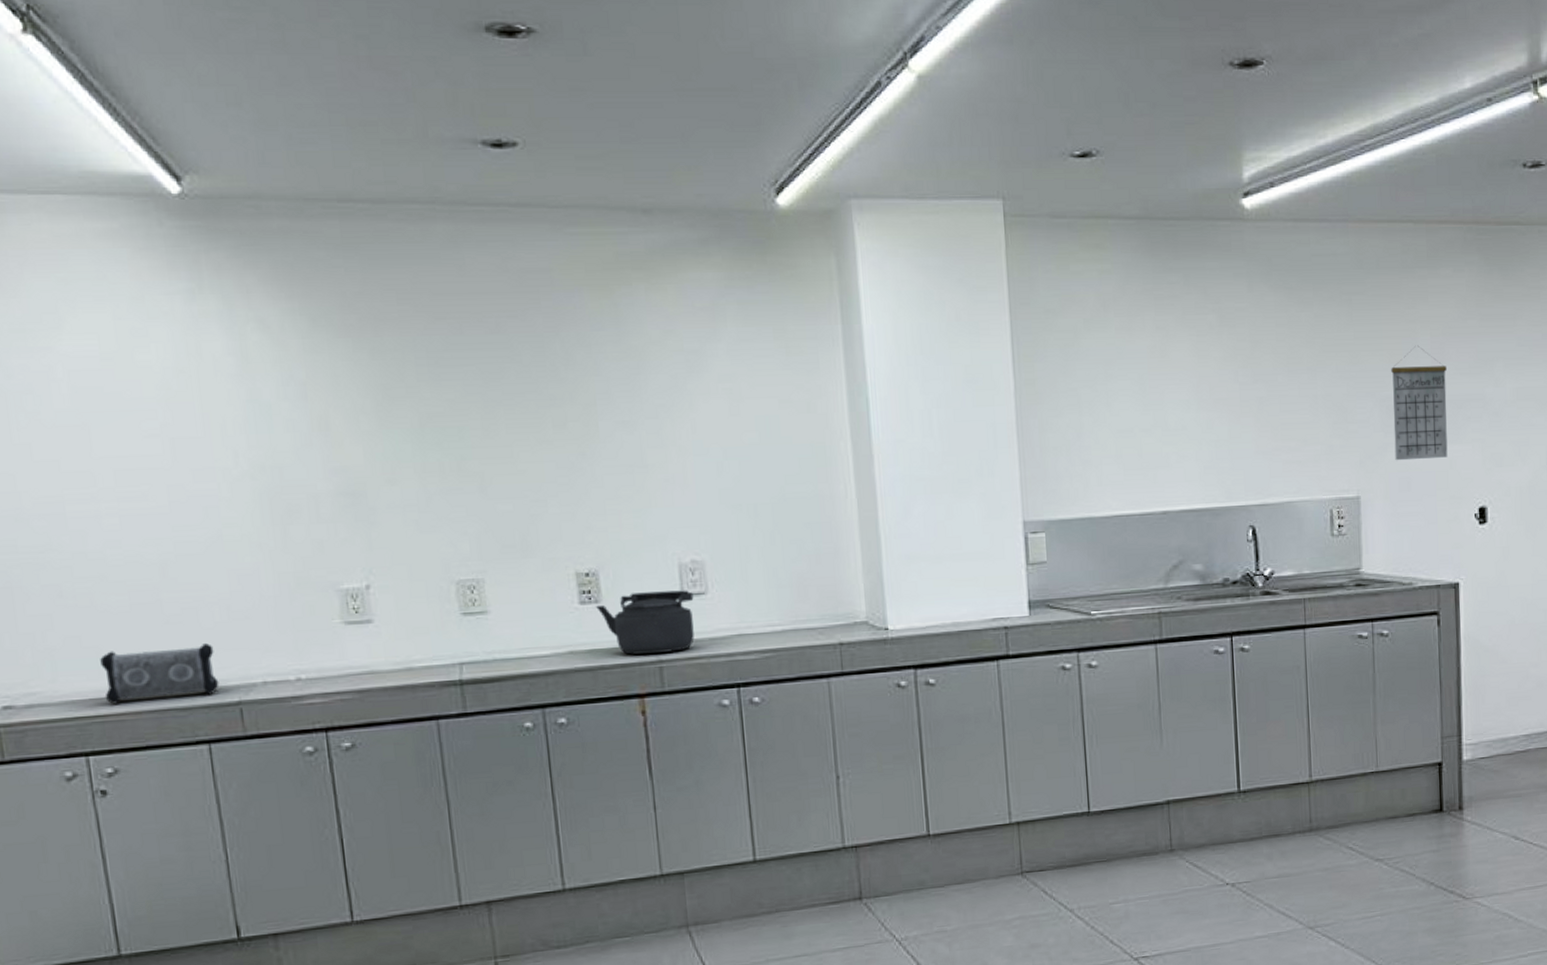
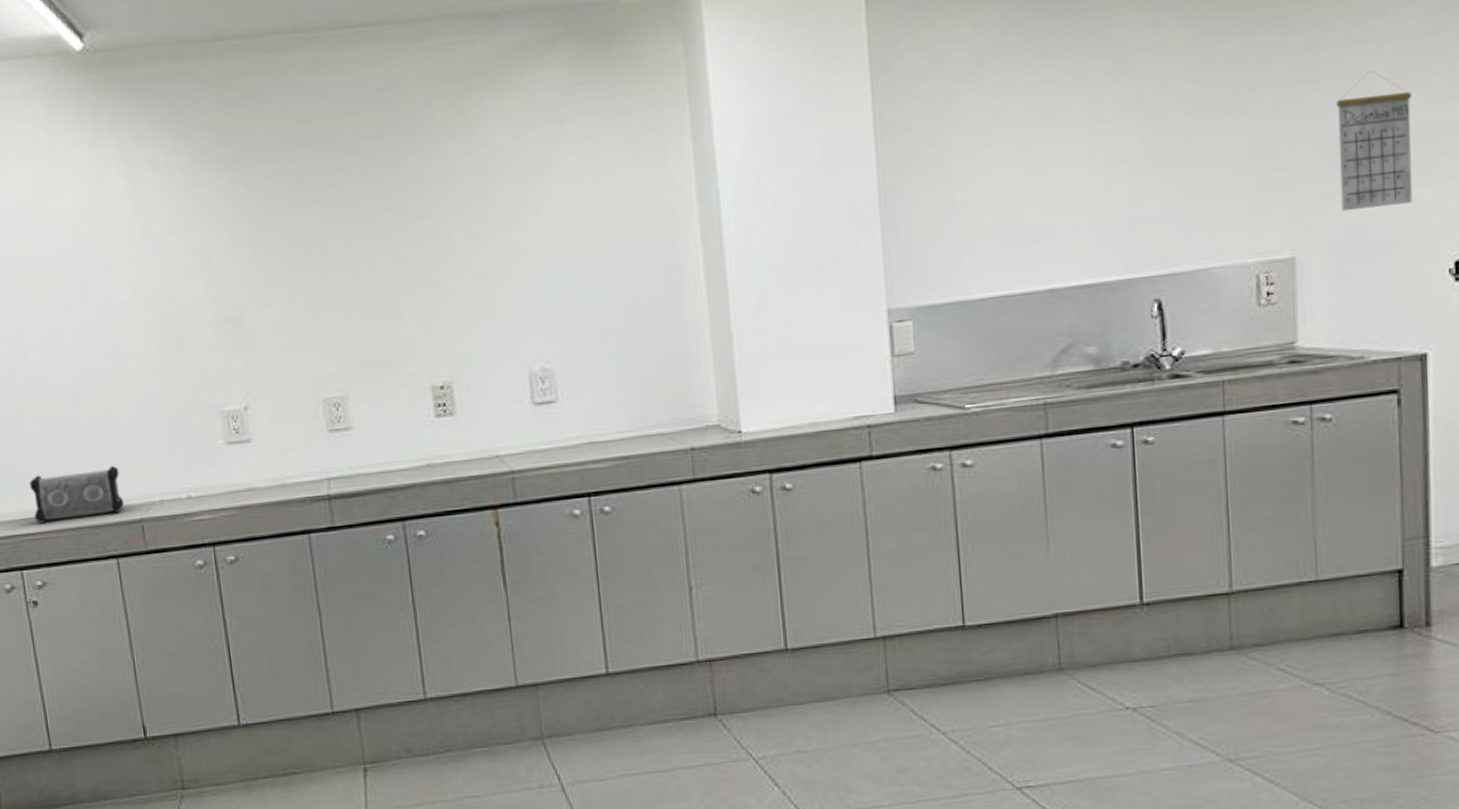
kettle: present [595,590,695,655] -> none [450,399,545,466]

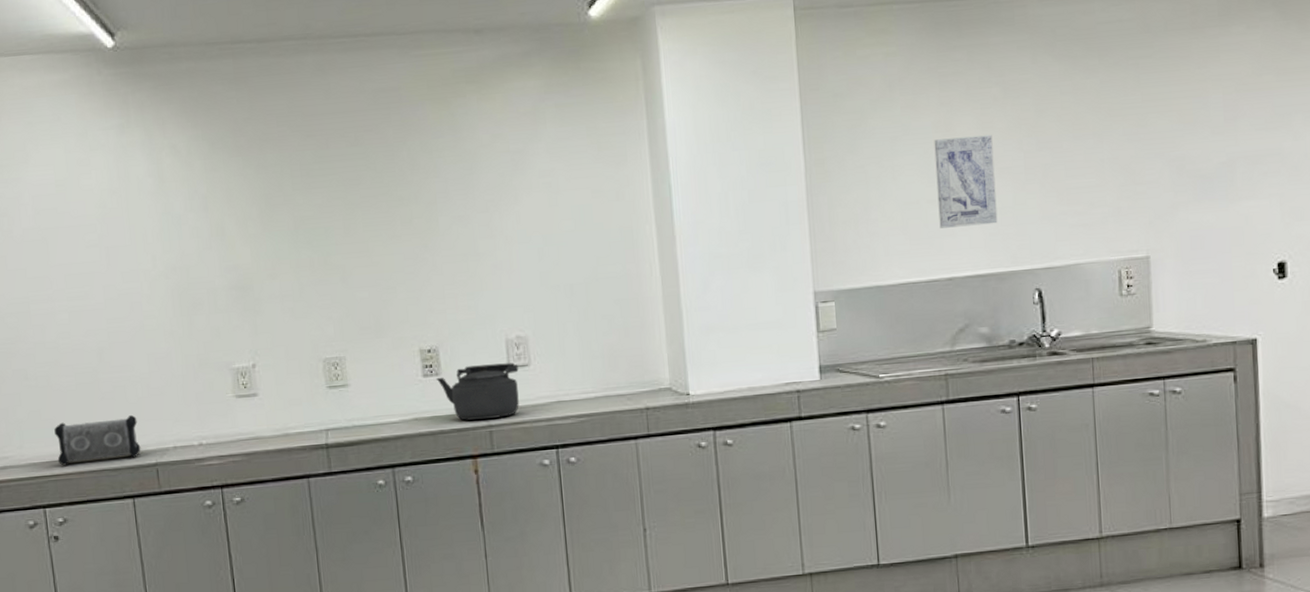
kettle: none [450,399,545,466] -> present [436,362,519,421]
wall art: none [1032,117,1109,231] -> present [934,134,998,229]
calendar: present [1336,70,1413,212] -> none [1181,104,1243,220]

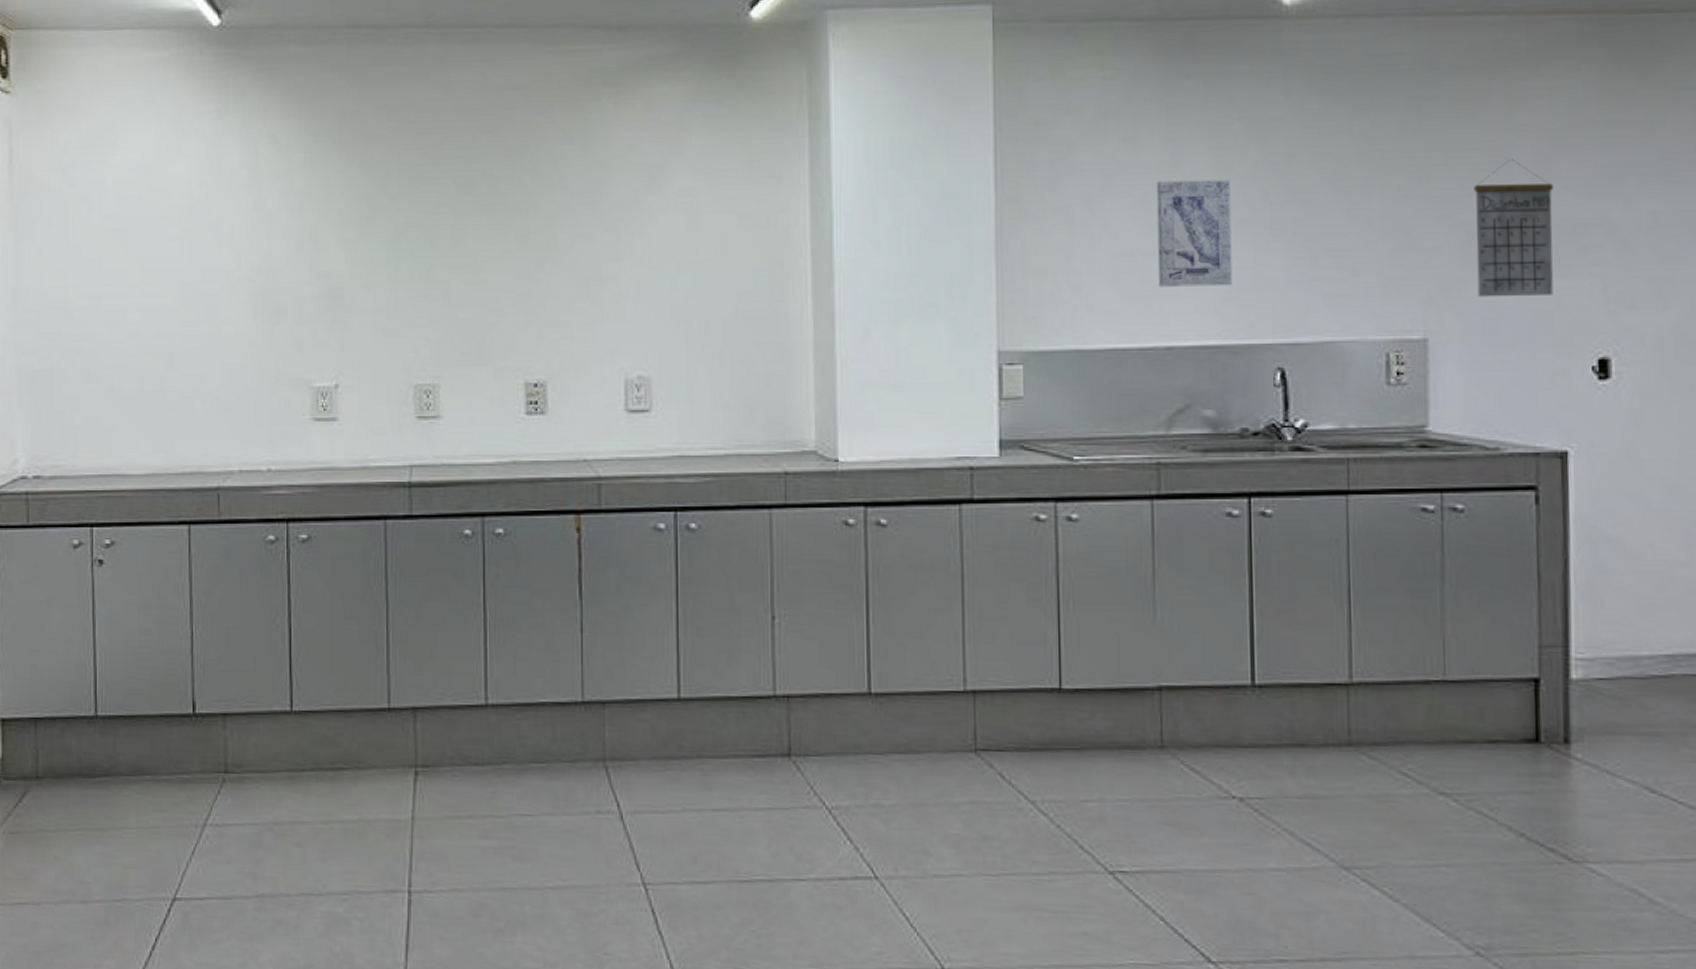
speaker: present [54,414,141,466] -> none [111,430,203,481]
kettle: present [436,362,519,421] -> none [540,406,637,471]
calendar: none [1181,104,1243,220] -> present [1474,159,1553,298]

